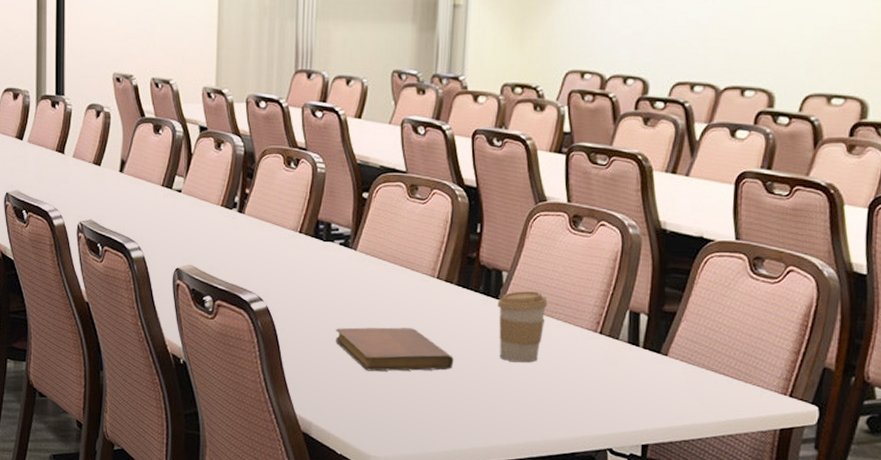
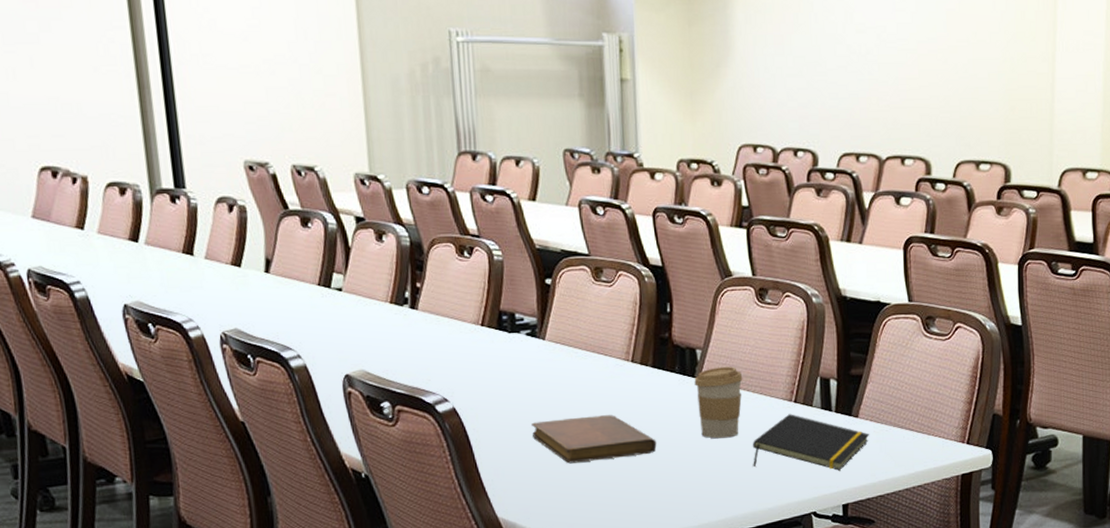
notepad: none [550,345,679,409] -> present [752,414,870,471]

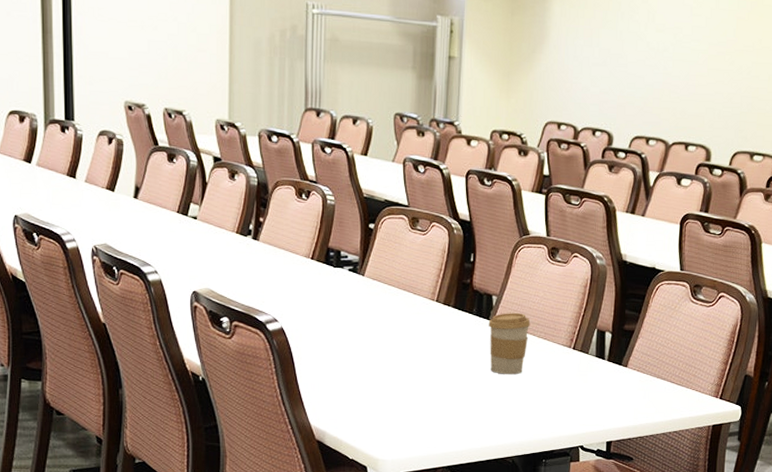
notebook: present [532,415,657,464] -> none [346,345,451,385]
notepad: present [752,414,870,471] -> none [532,359,636,412]

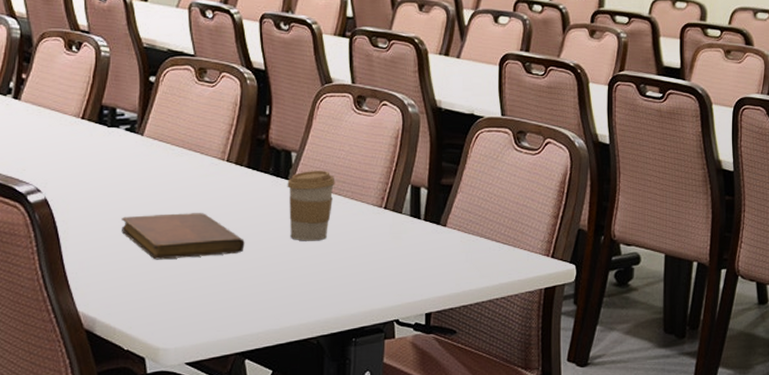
notebook: none [346,345,451,385] -> present [122,213,245,260]

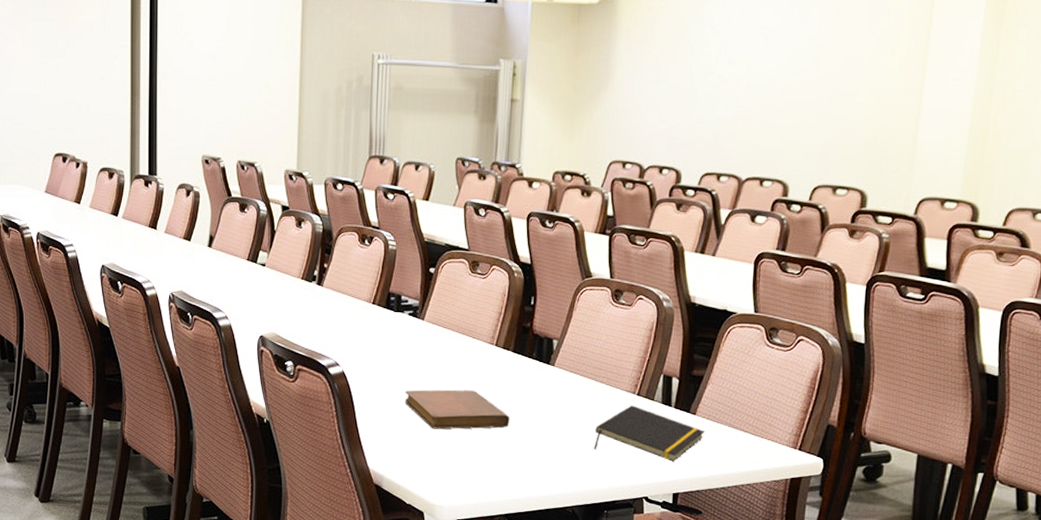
coffee cup: present [287,171,335,241] -> none [548,357,593,421]
notepad: none [339,220,457,279] -> present [594,405,705,461]

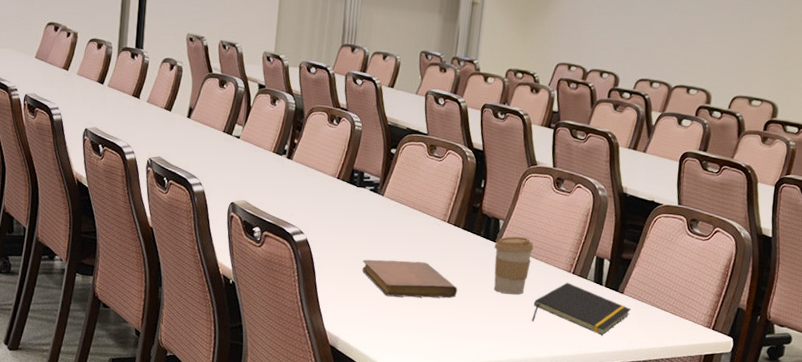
coffee cup: none [548,357,593,421] -> present [494,236,534,295]

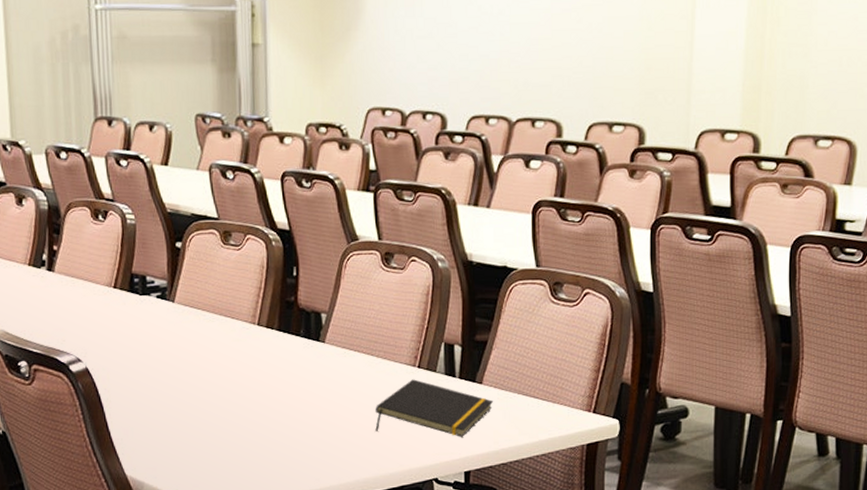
notebook: present [362,259,458,298] -> none [160,377,281,425]
coffee cup: present [494,236,534,295] -> none [319,331,367,403]

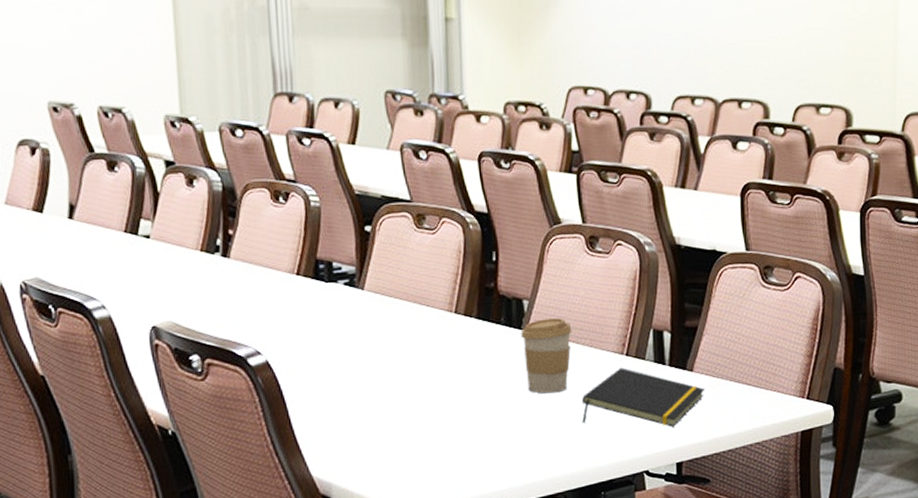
coffee cup: none [319,331,367,403] -> present [521,318,572,394]

